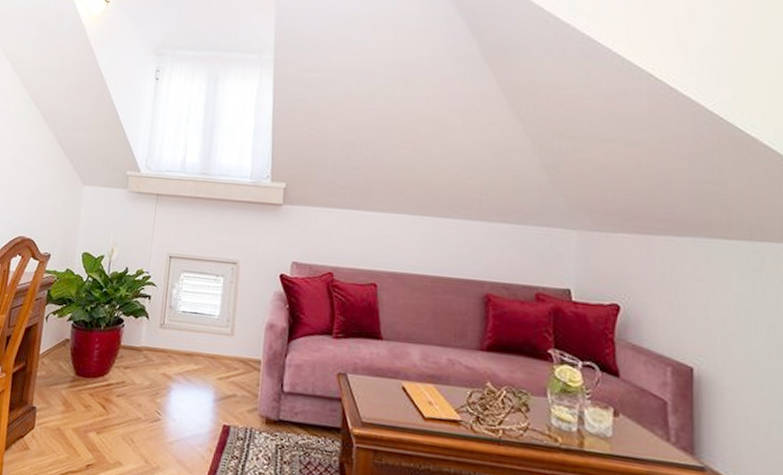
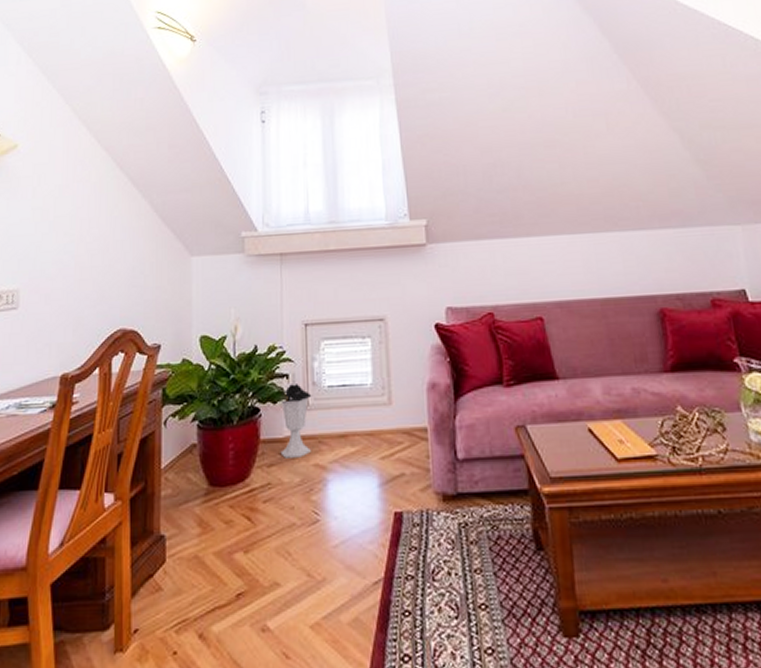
lantern: none [136,295,168,366] -> present [279,372,312,458]

